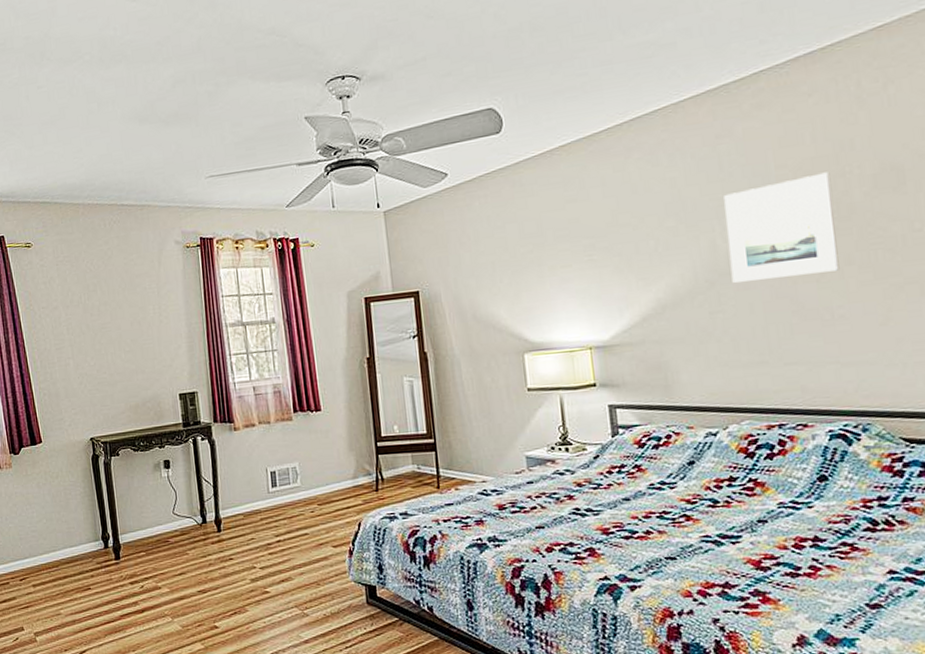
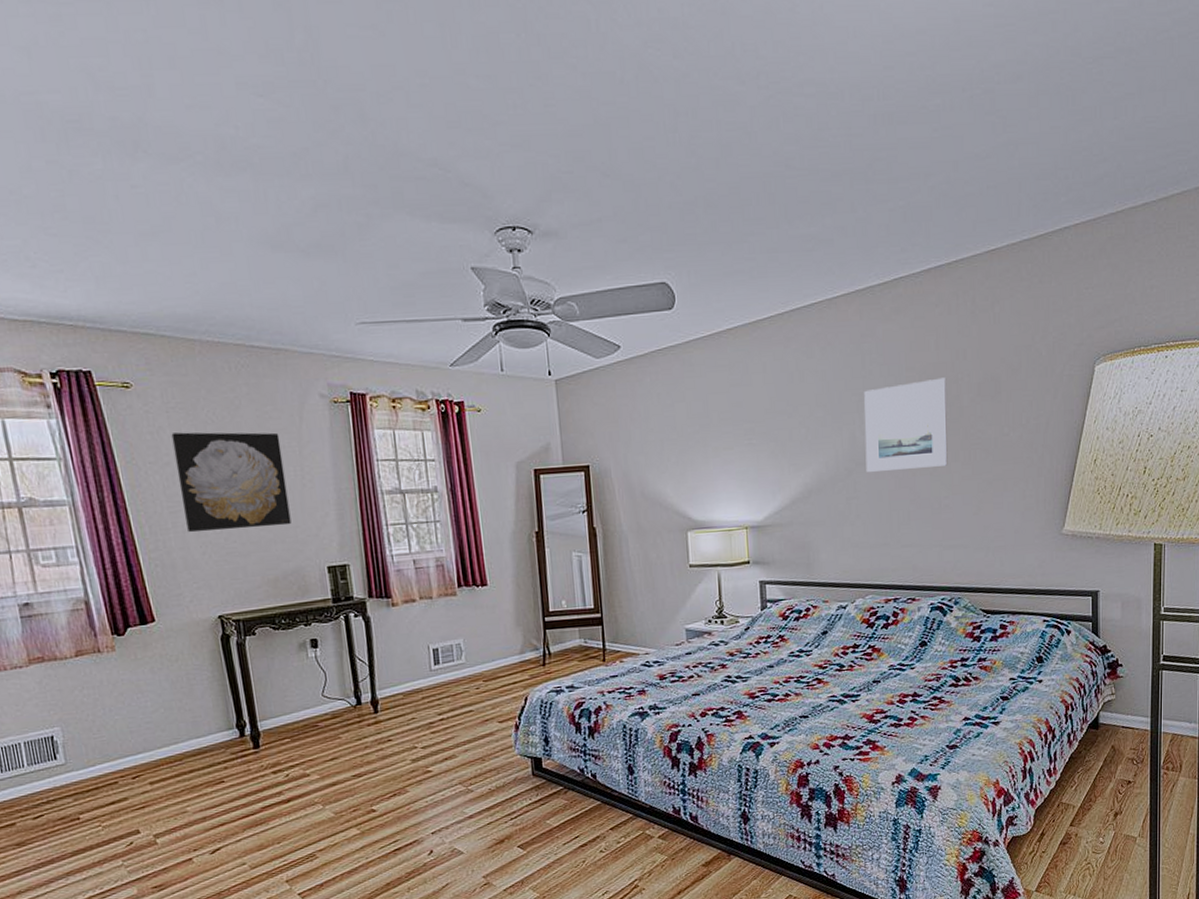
wall art: none [59,277,150,366] -> present [171,432,292,533]

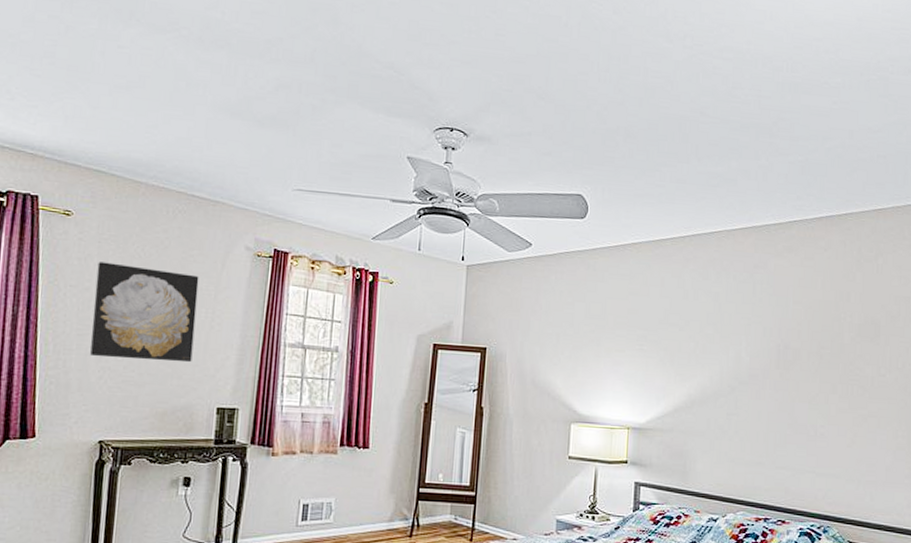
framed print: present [864,377,948,472] -> none [748,314,830,397]

